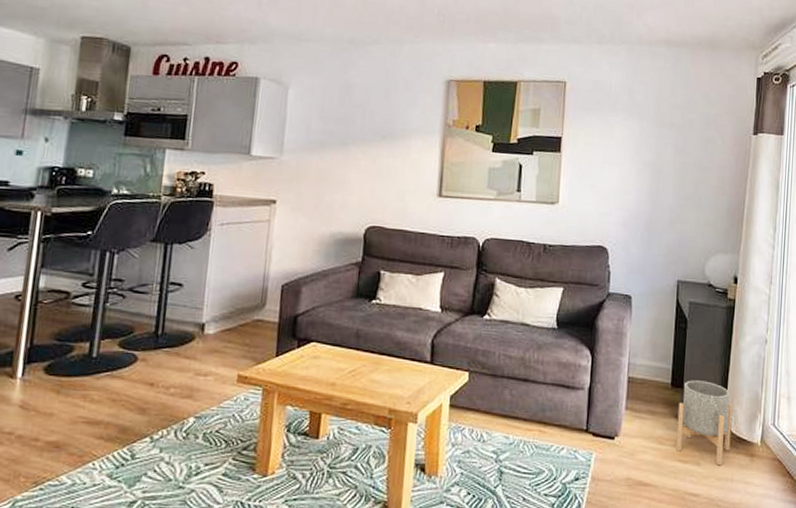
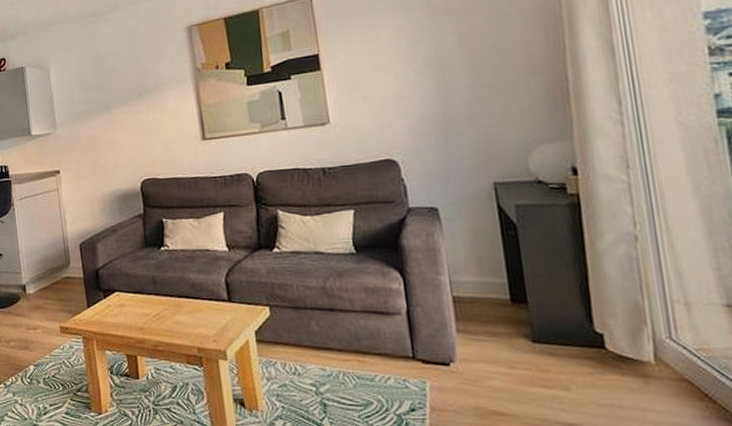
planter: present [675,380,733,466] -> none [525,292,611,390]

